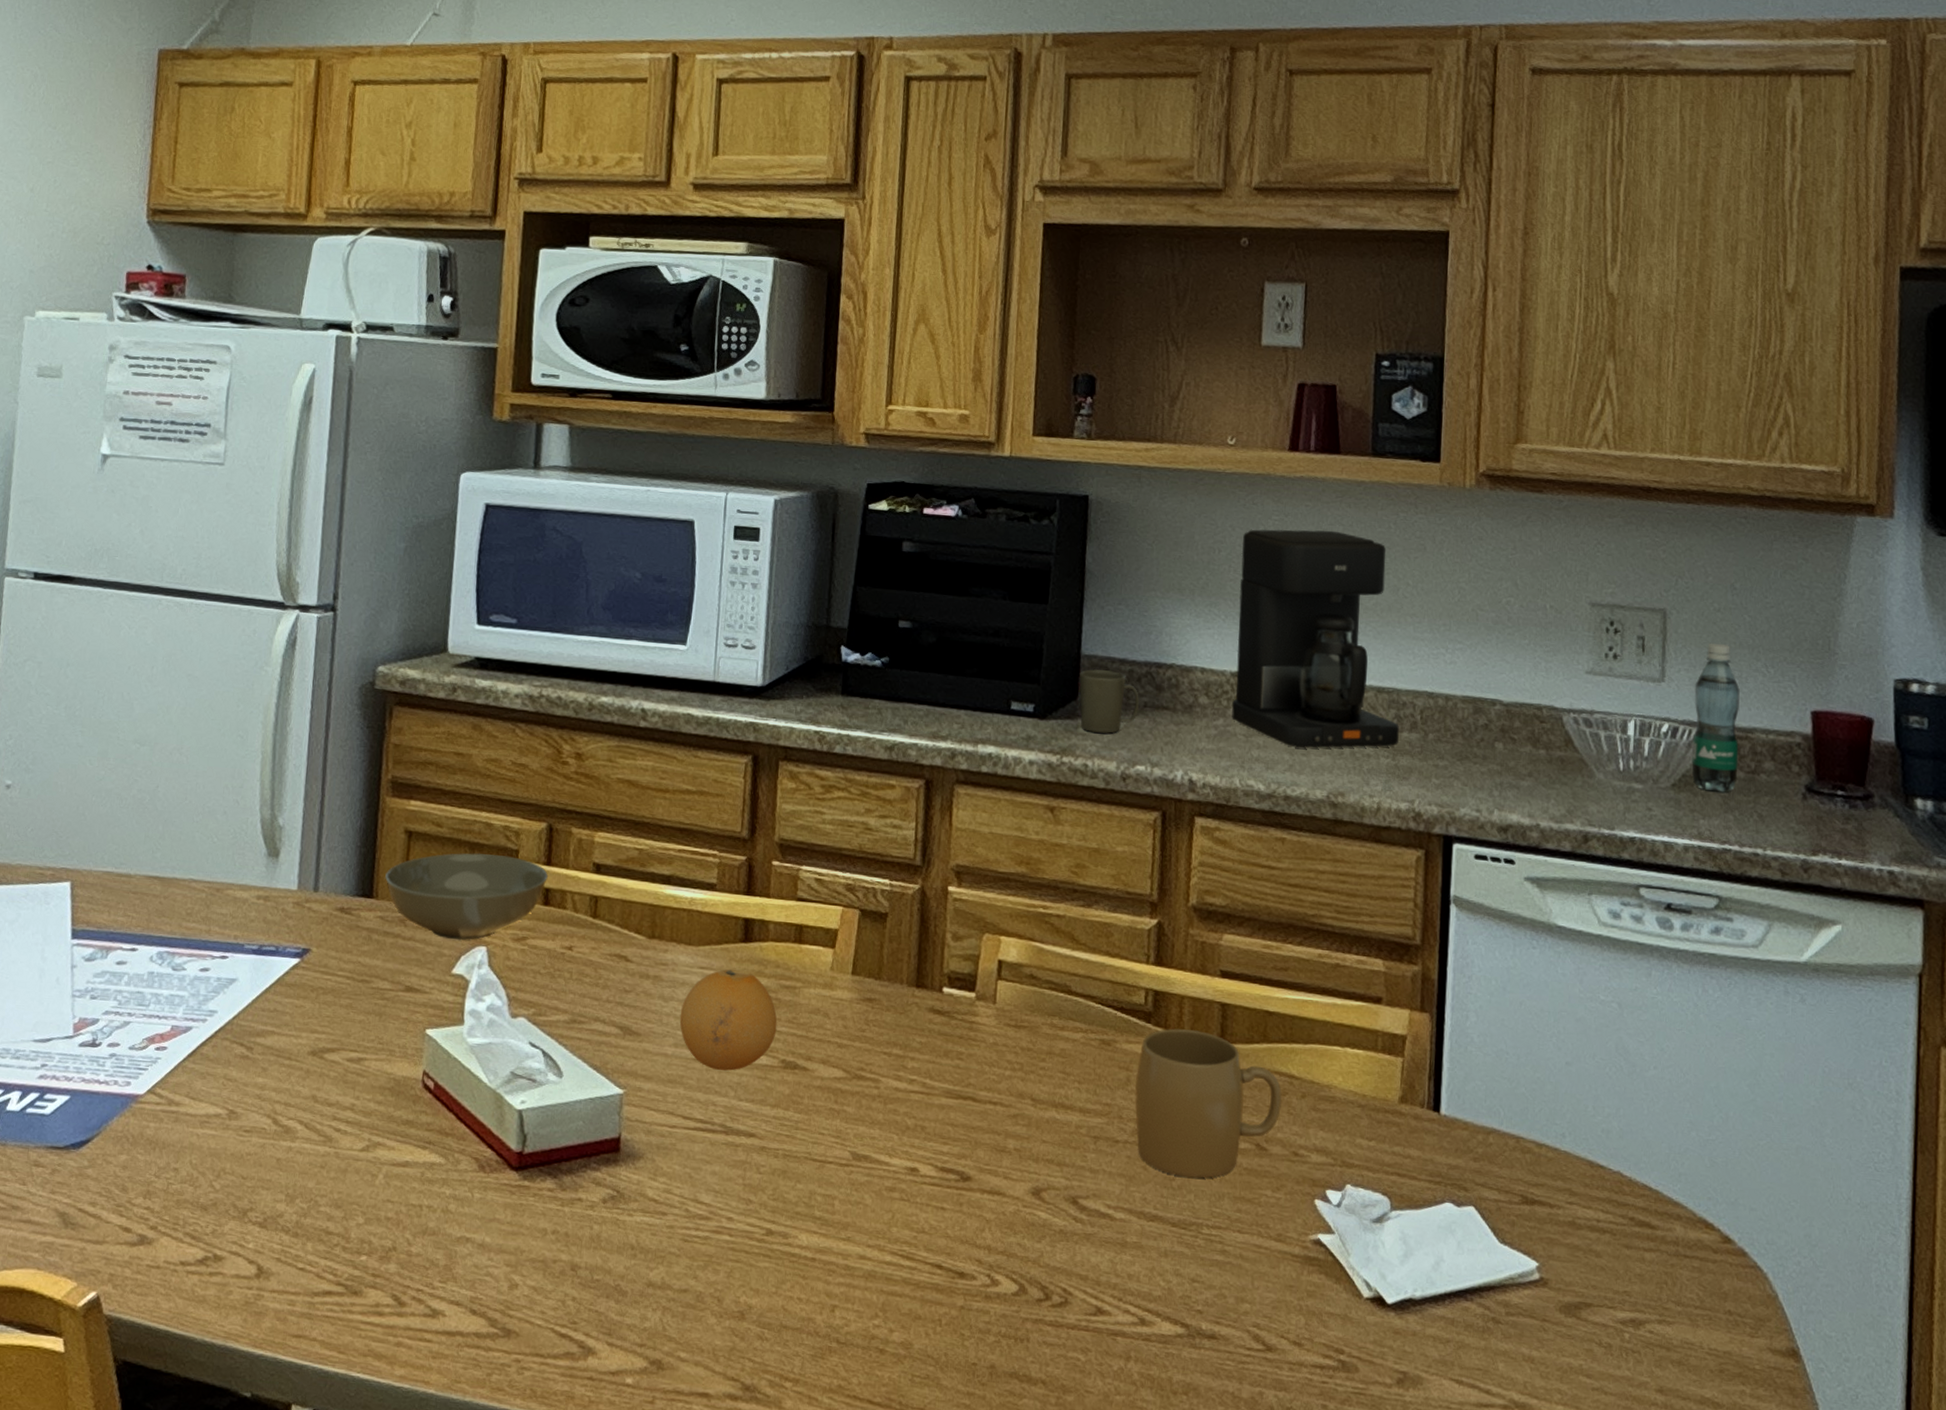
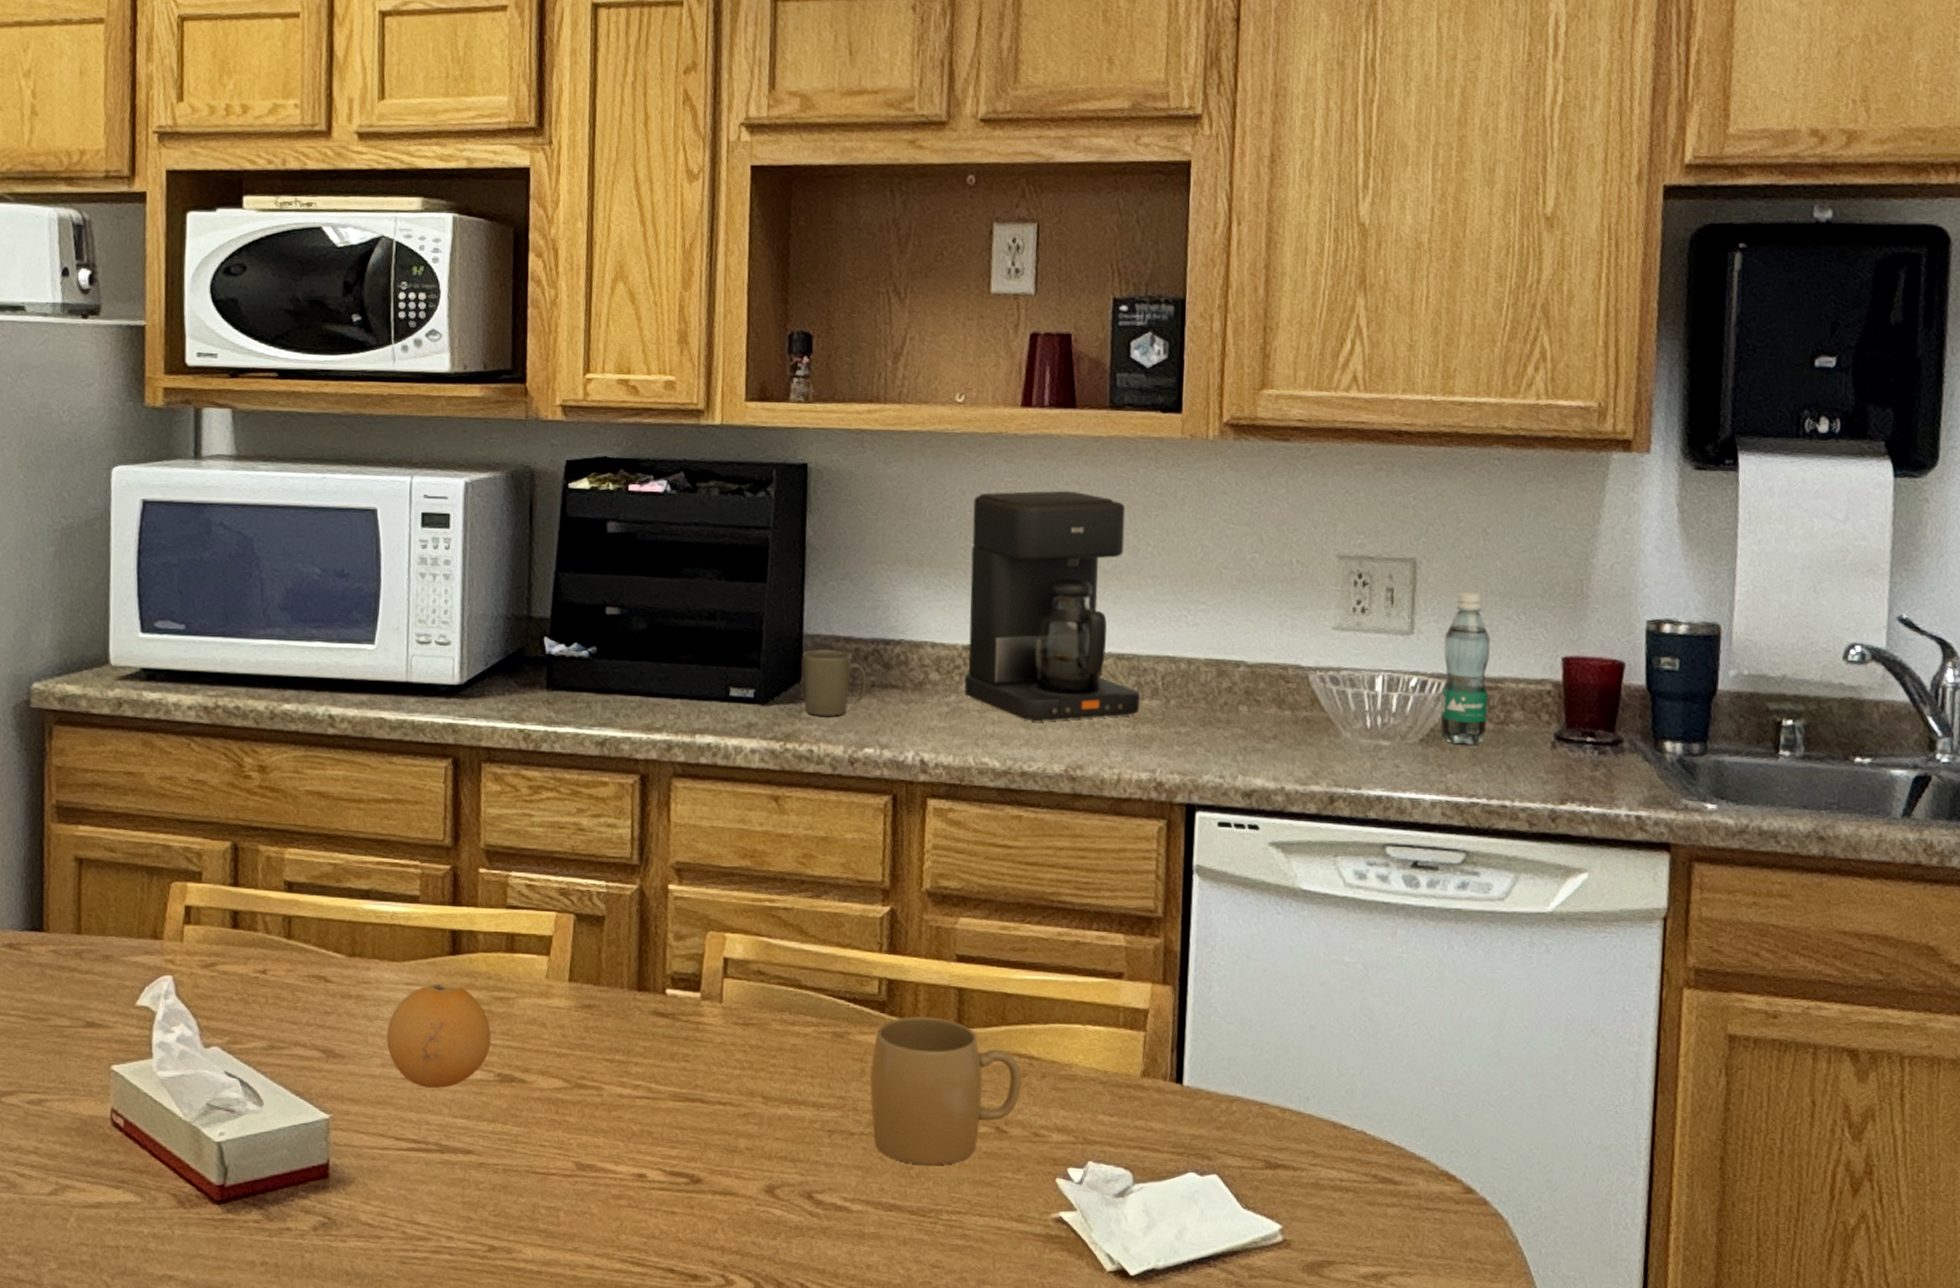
bowl: present [385,853,548,940] -> none [56,878,235,970]

